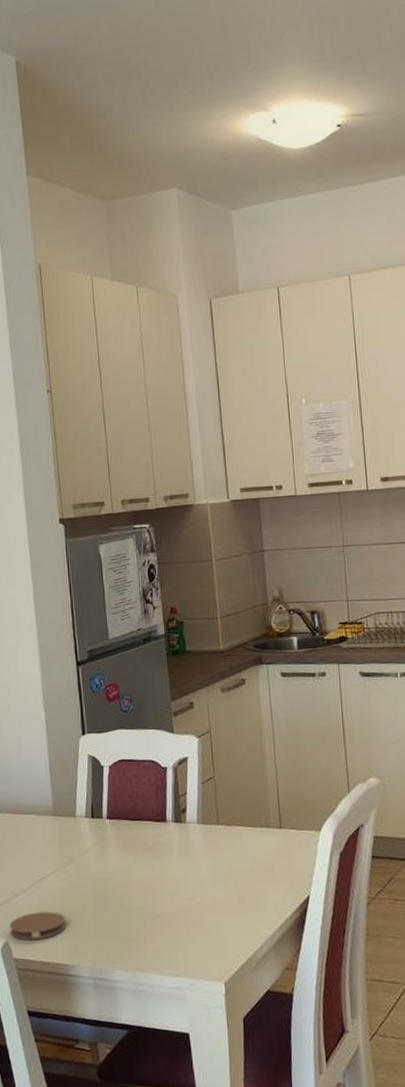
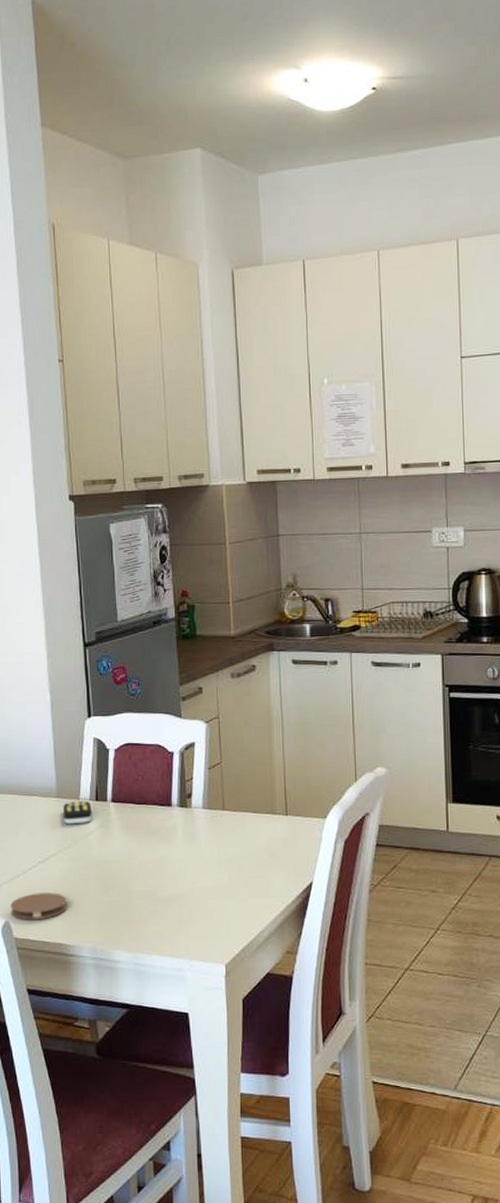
remote control: none [60,818,88,843] -> present [63,800,92,825]

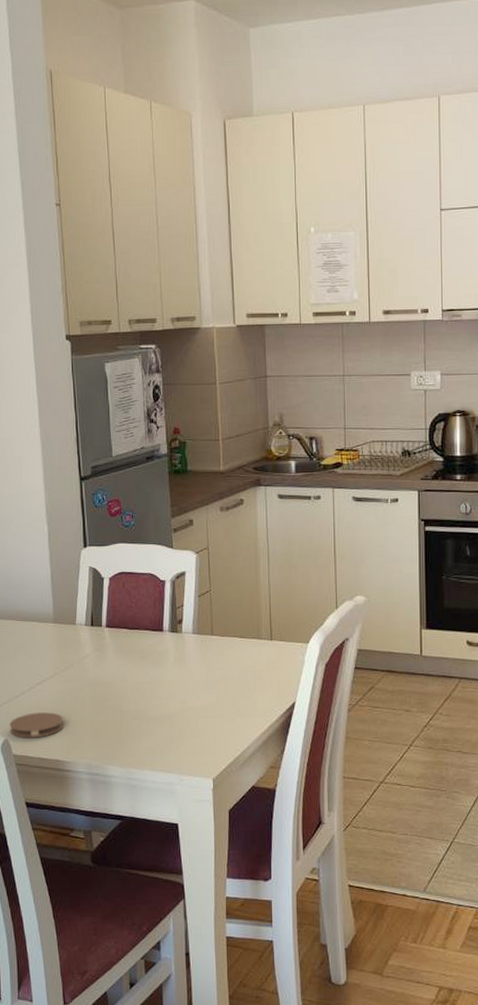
remote control: present [63,800,92,825] -> none [60,626,87,649]

